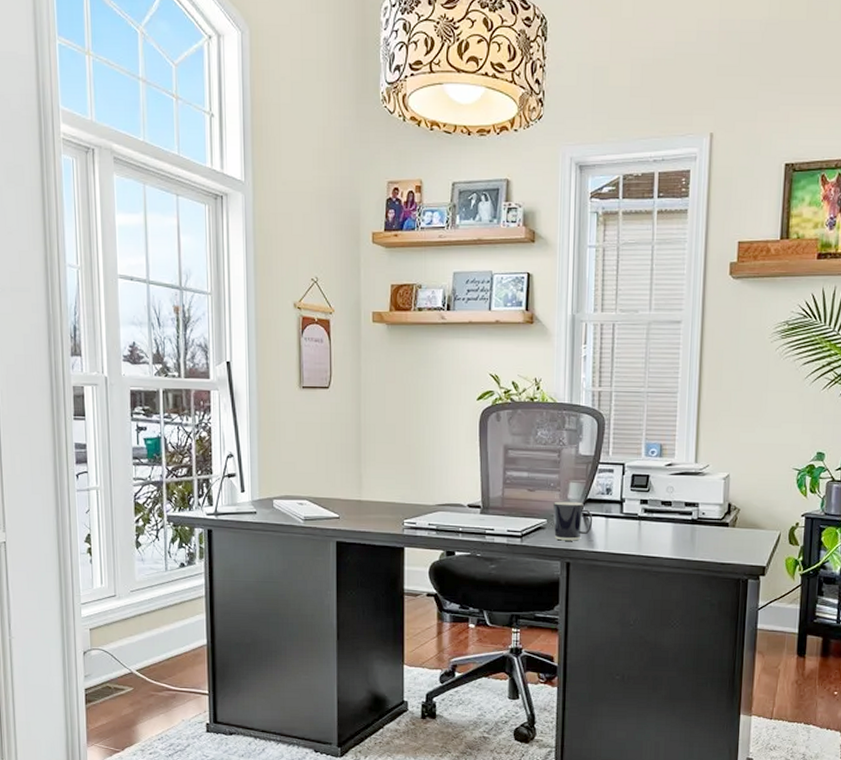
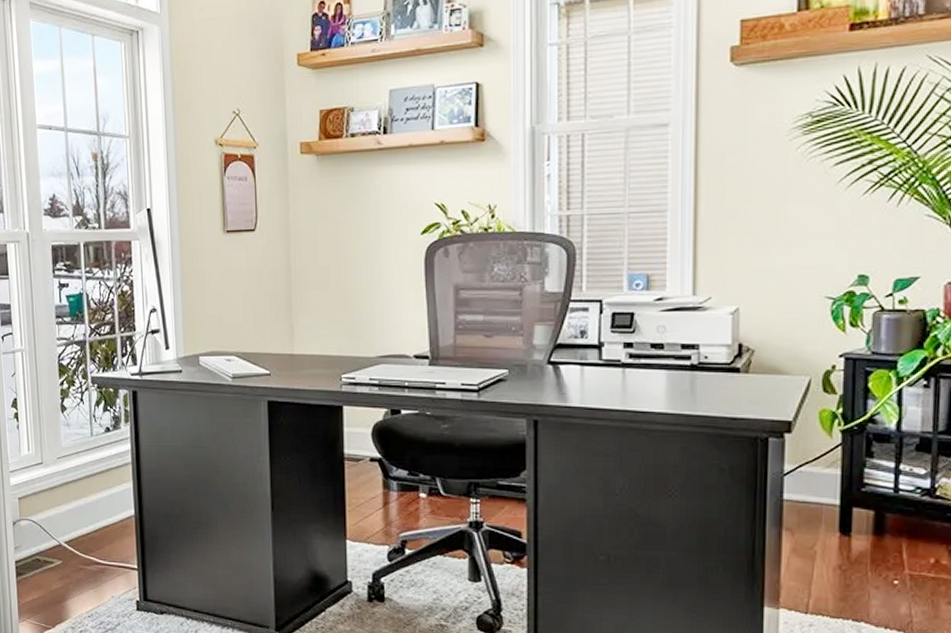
mug: present [552,501,593,541] -> none [514,348,565,395]

